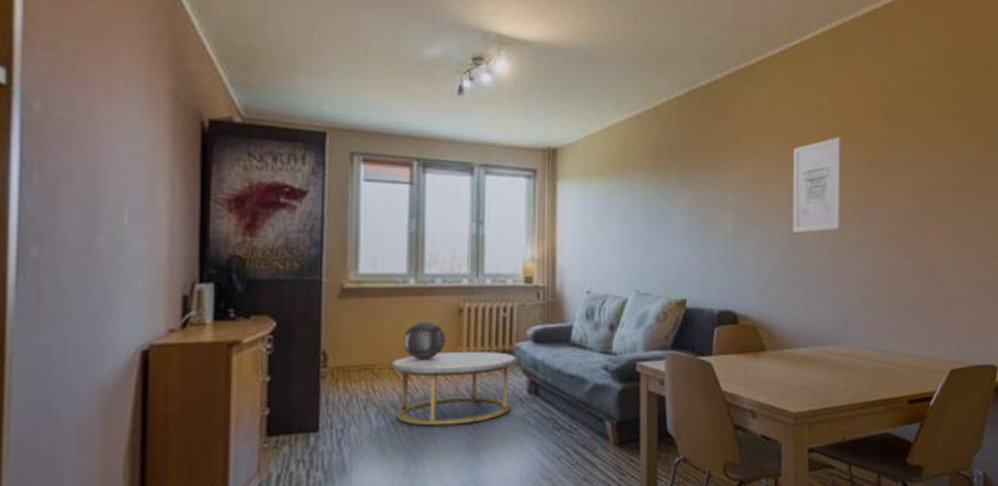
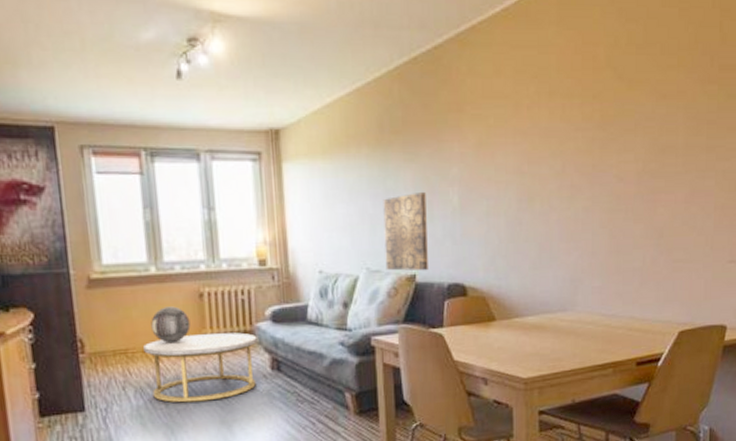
wall art: none [656,217,700,297] -> present [383,191,428,271]
wall art: present [793,136,841,234] -> none [518,98,568,203]

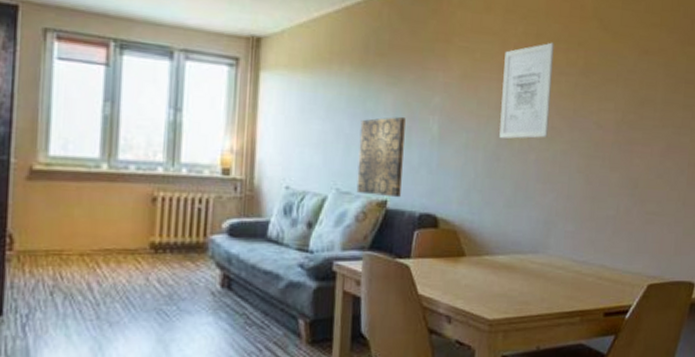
coffee table: present [143,332,258,403] -> none [81,241,210,316]
decorative sphere: present [151,306,191,344] -> none [93,208,138,249]
wall art: none [518,98,568,203] -> present [499,42,554,139]

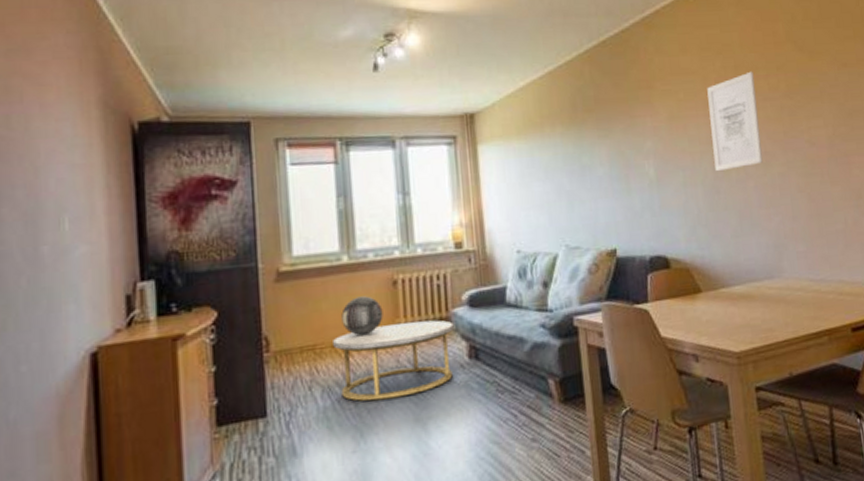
coffee table: none [81,241,210,316] -> present [333,320,454,401]
decorative sphere: none [93,208,138,249] -> present [341,296,383,336]
wall art: present [356,116,406,198] -> none [579,165,629,247]

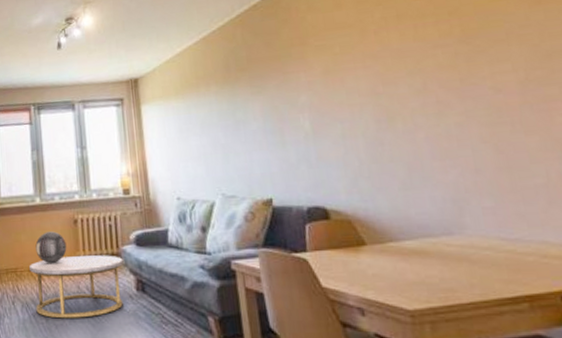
wall art: present [707,71,763,172] -> none [365,19,435,123]

